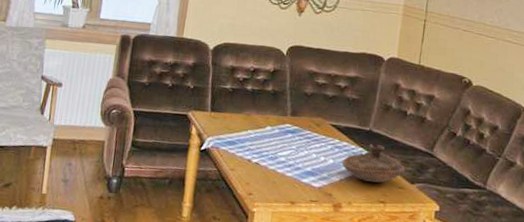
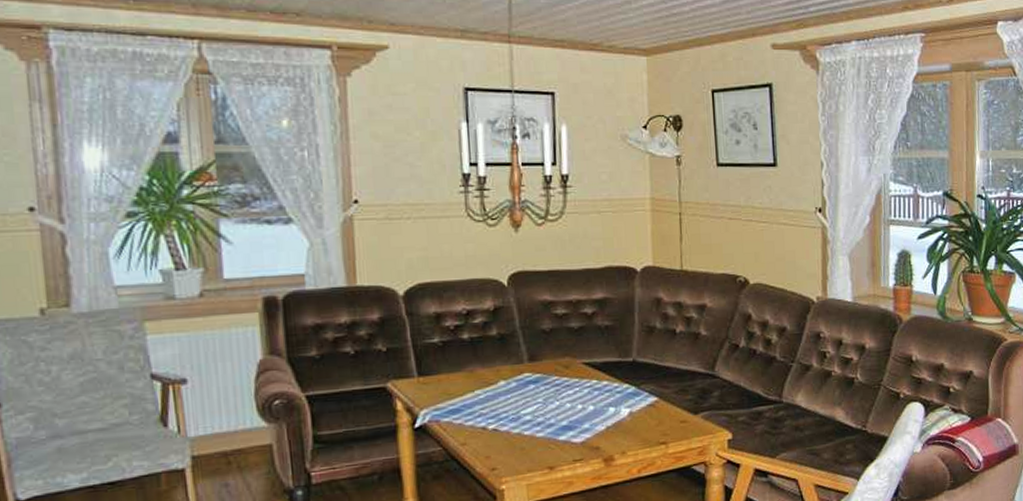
decorative bowl: present [342,144,405,183] -> none [605,376,684,423]

